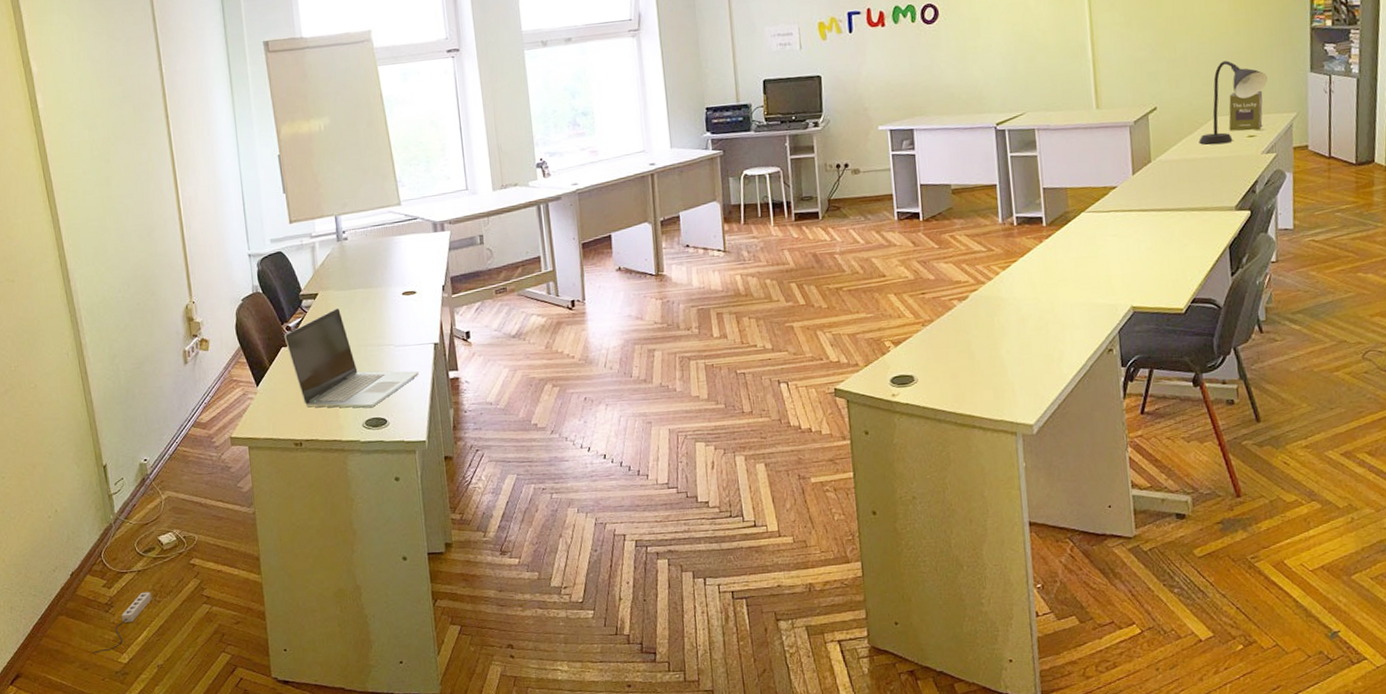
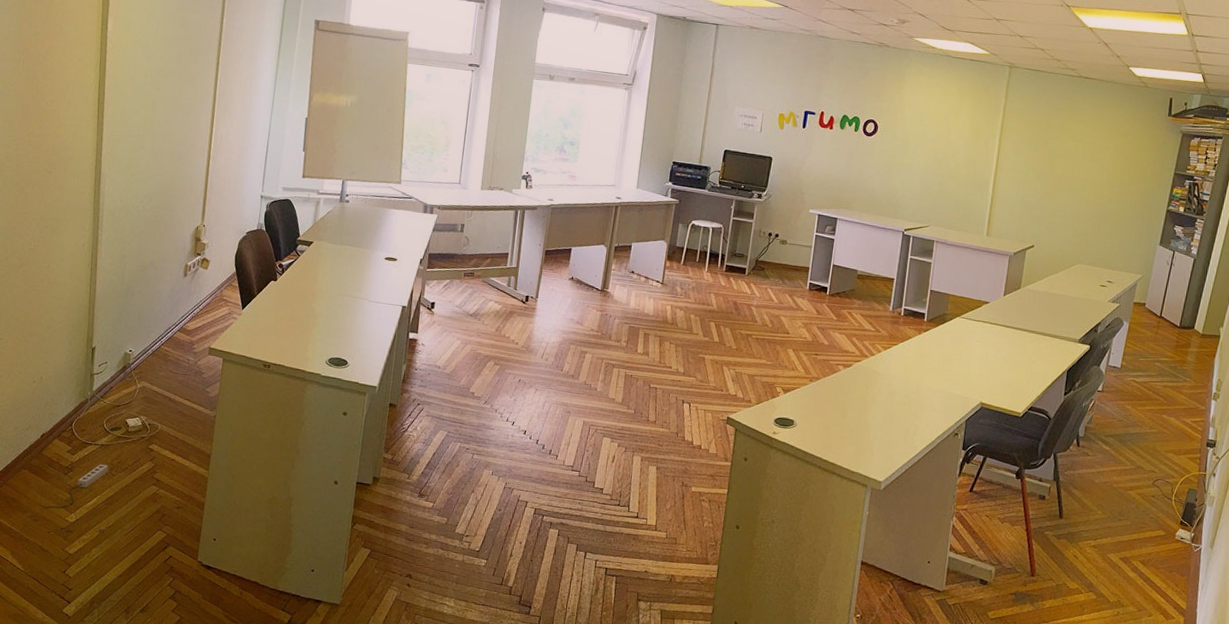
laptop: present [284,308,419,408] -> none [275,258,384,349]
desk lamp: present [1198,60,1267,145] -> none [1061,220,1125,287]
books: present [1229,91,1263,131] -> none [1087,248,1119,282]

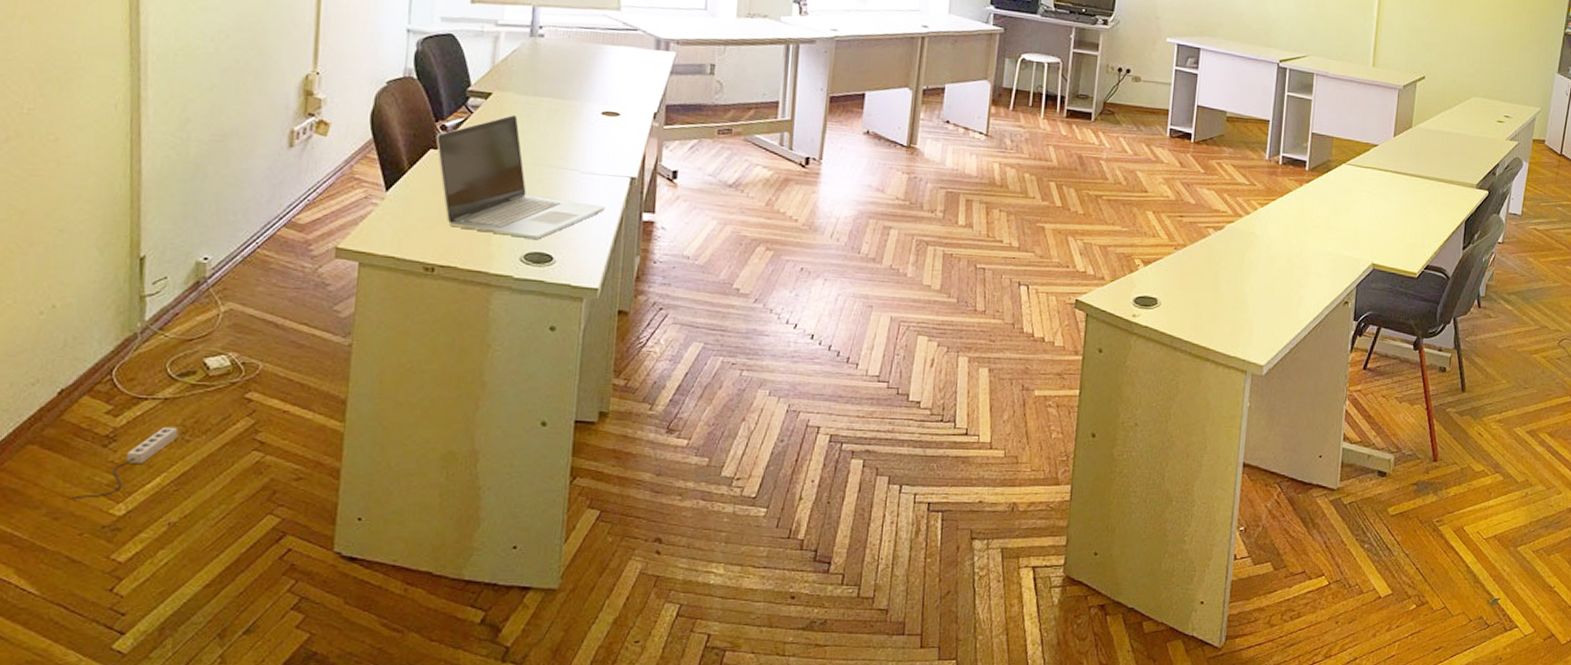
laptop: none [275,258,384,349] -> present [435,115,605,240]

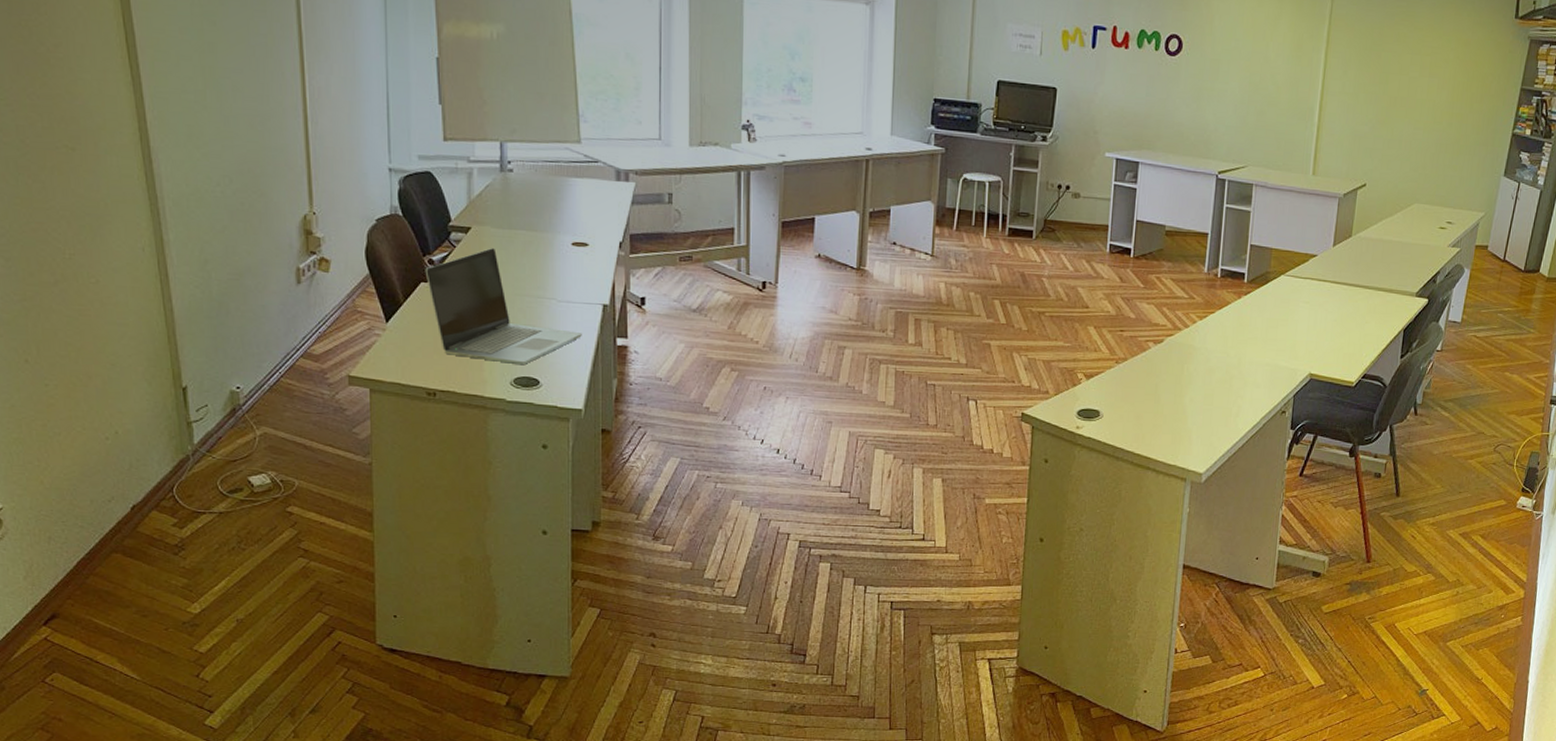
power strip: present [72,426,179,500] -> none [155,537,235,600]

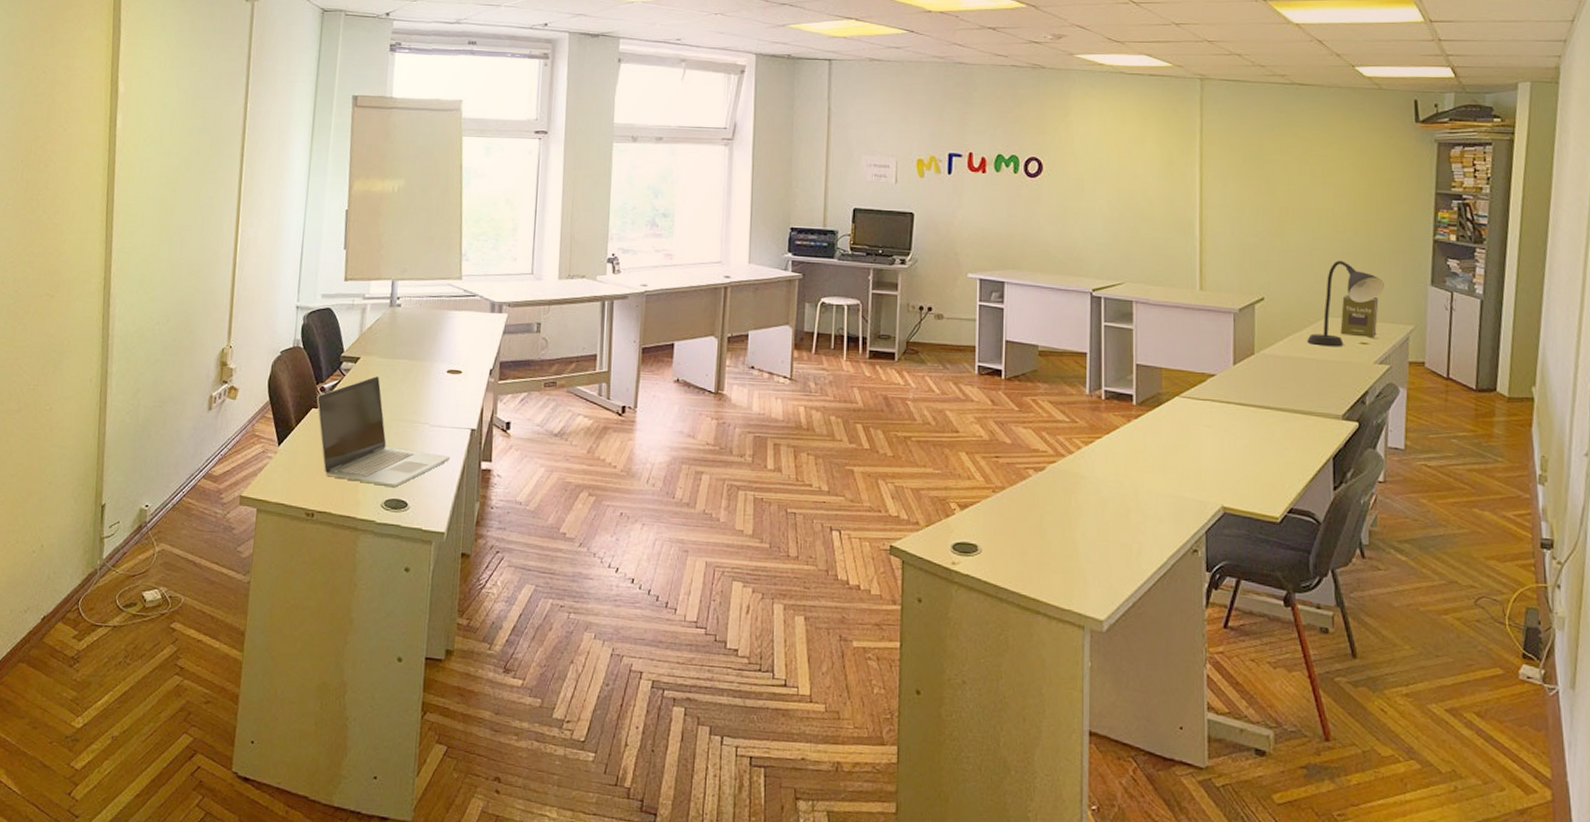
desk lamp: none [1396,150,1467,231] -> present [1307,260,1384,347]
books: none [1425,183,1460,223] -> present [1340,295,1379,338]

